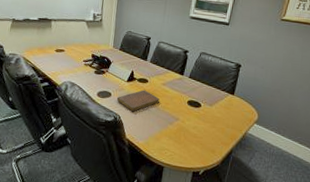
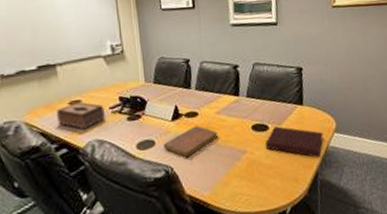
tissue box: none [45,51,80,73] -> present [57,101,105,130]
notebook: none [194,106,246,140] -> present [265,126,324,158]

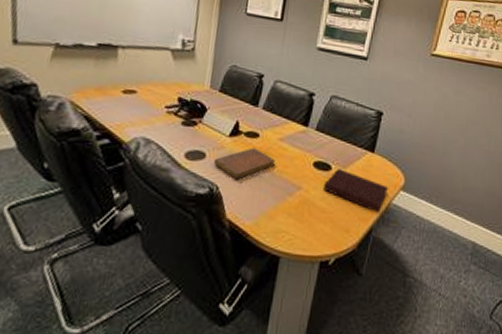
tissue box: present [57,101,105,130] -> none [106,92,160,124]

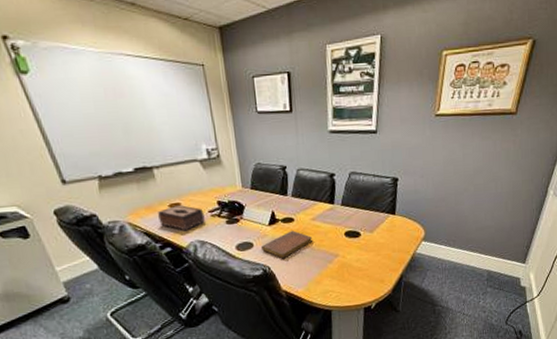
tissue box: none [106,92,160,124] -> present [158,204,205,231]
notebook: present [322,169,389,214] -> none [356,233,412,263]

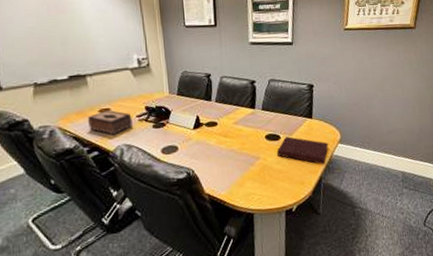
notebook: present [262,230,312,259] -> none [186,134,234,162]
notebook: none [356,233,412,263] -> present [276,136,329,165]

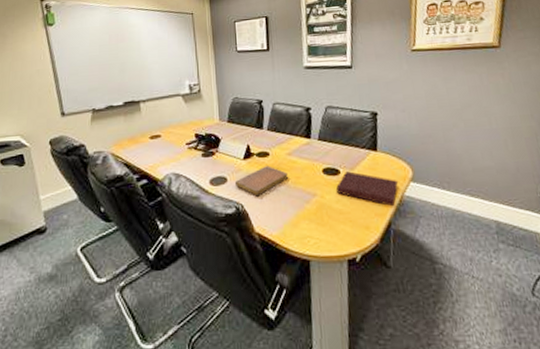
tissue box: present [88,109,133,135] -> none [139,136,182,163]
notebook: none [186,134,234,162] -> present [235,165,288,197]

